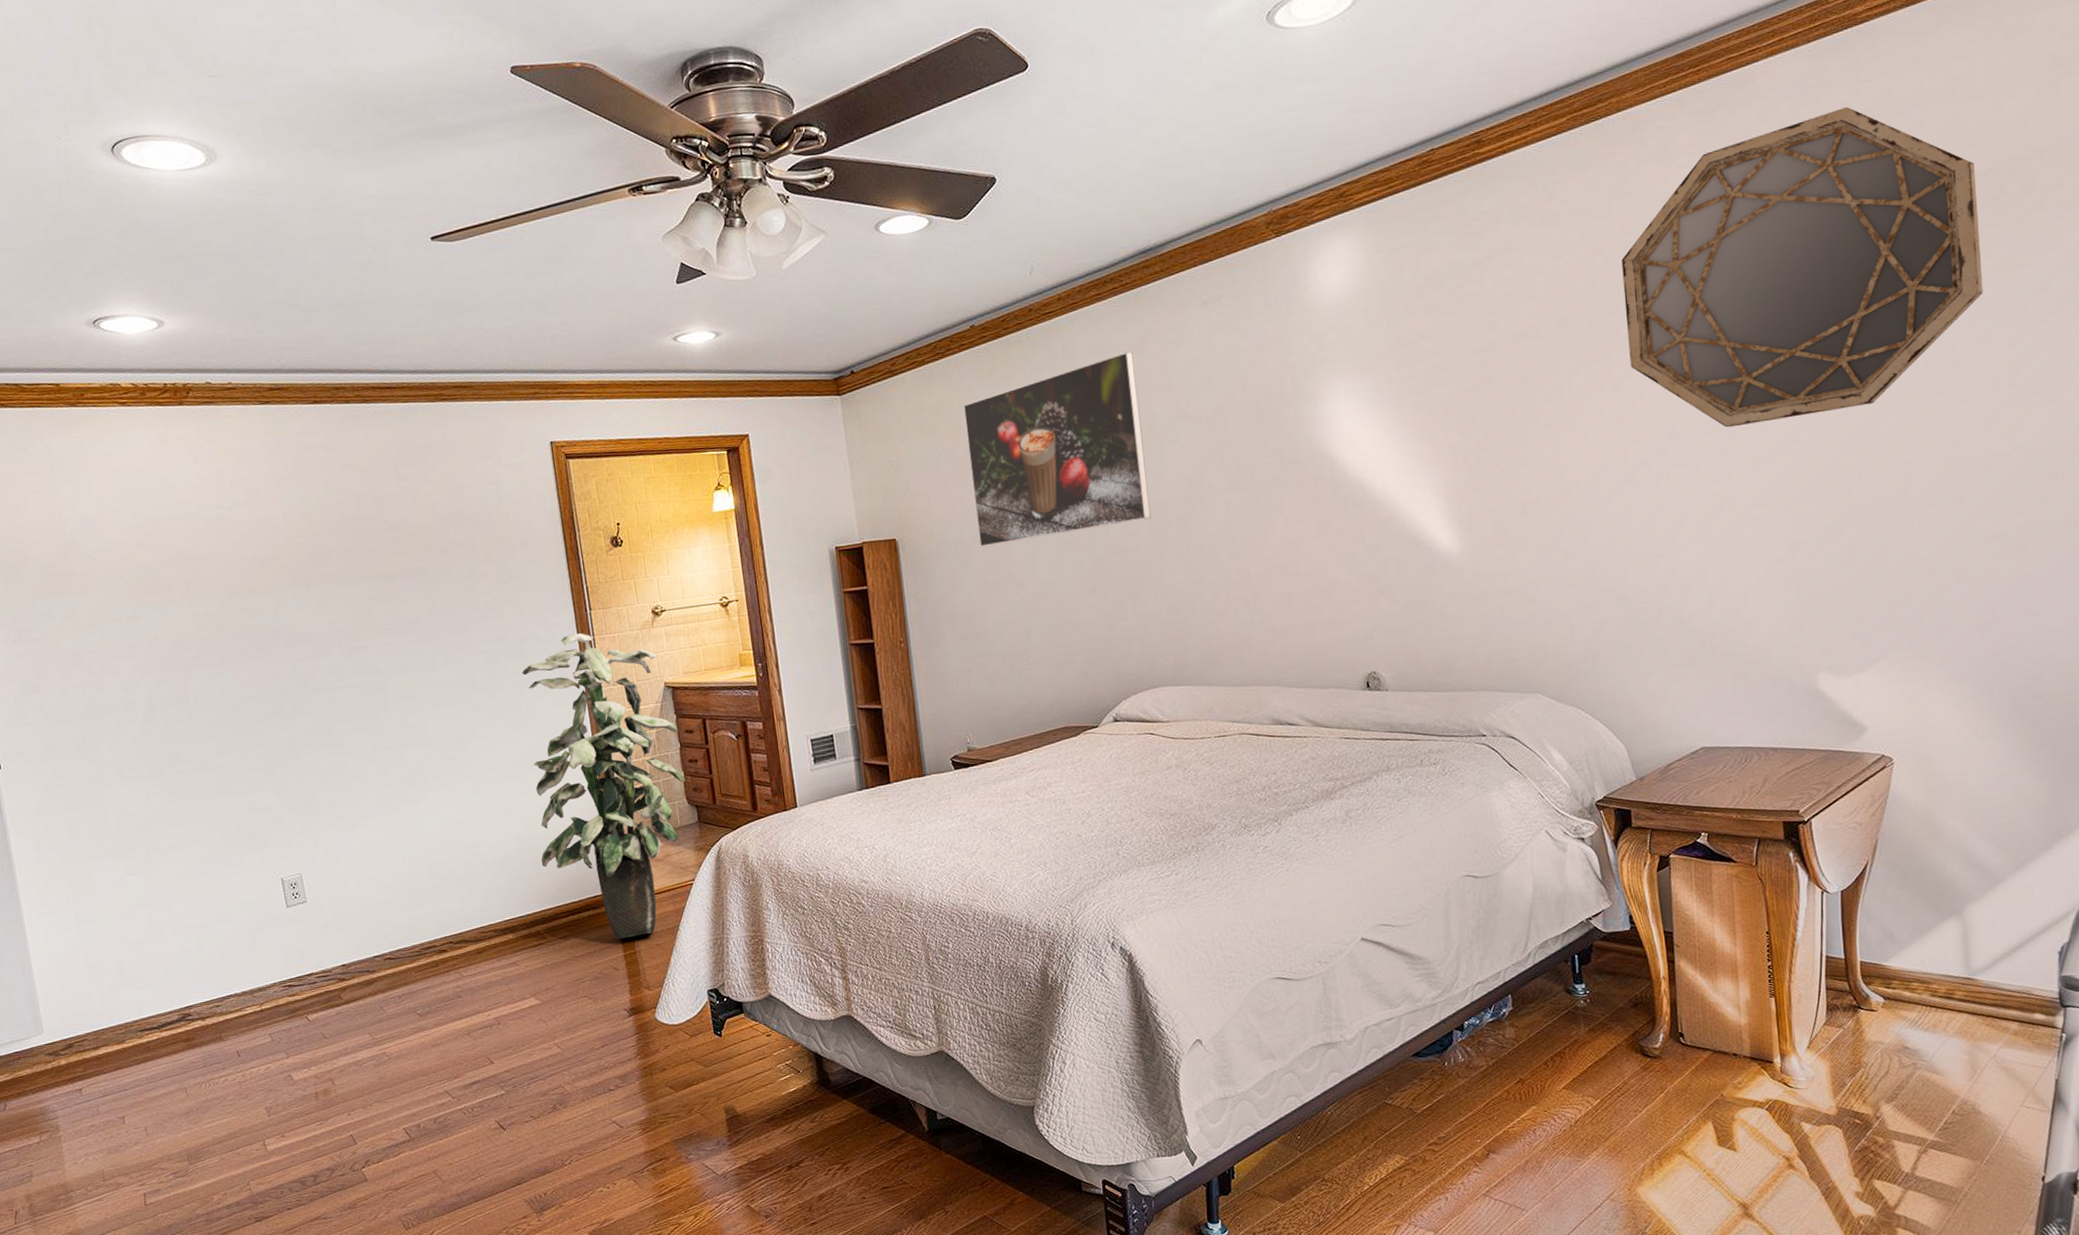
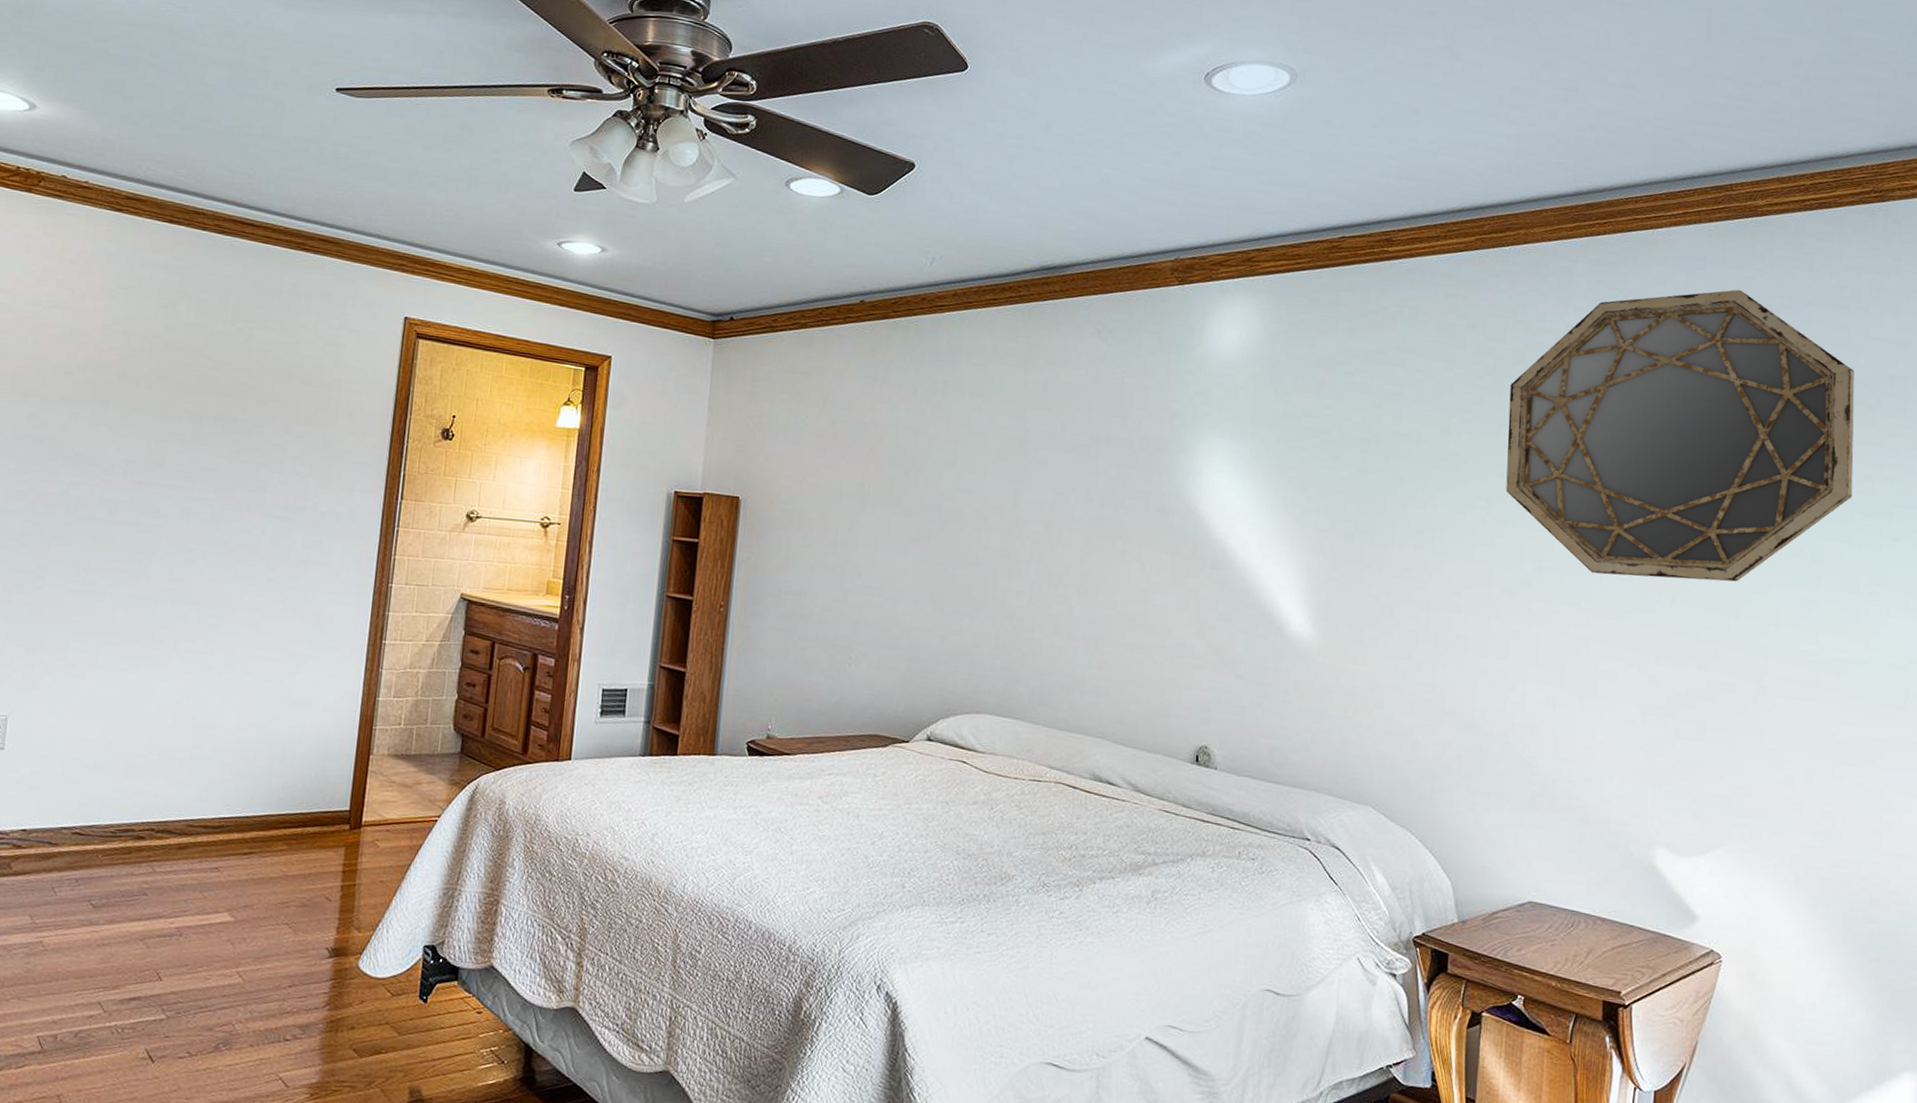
indoor plant: present [522,633,686,939] -> none [276,520,463,867]
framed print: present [962,351,1152,547] -> none [824,361,1018,535]

